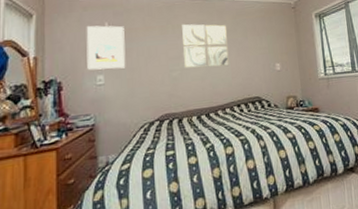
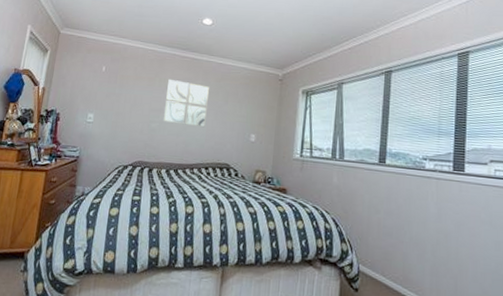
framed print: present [86,25,126,71] -> none [82,68,118,111]

